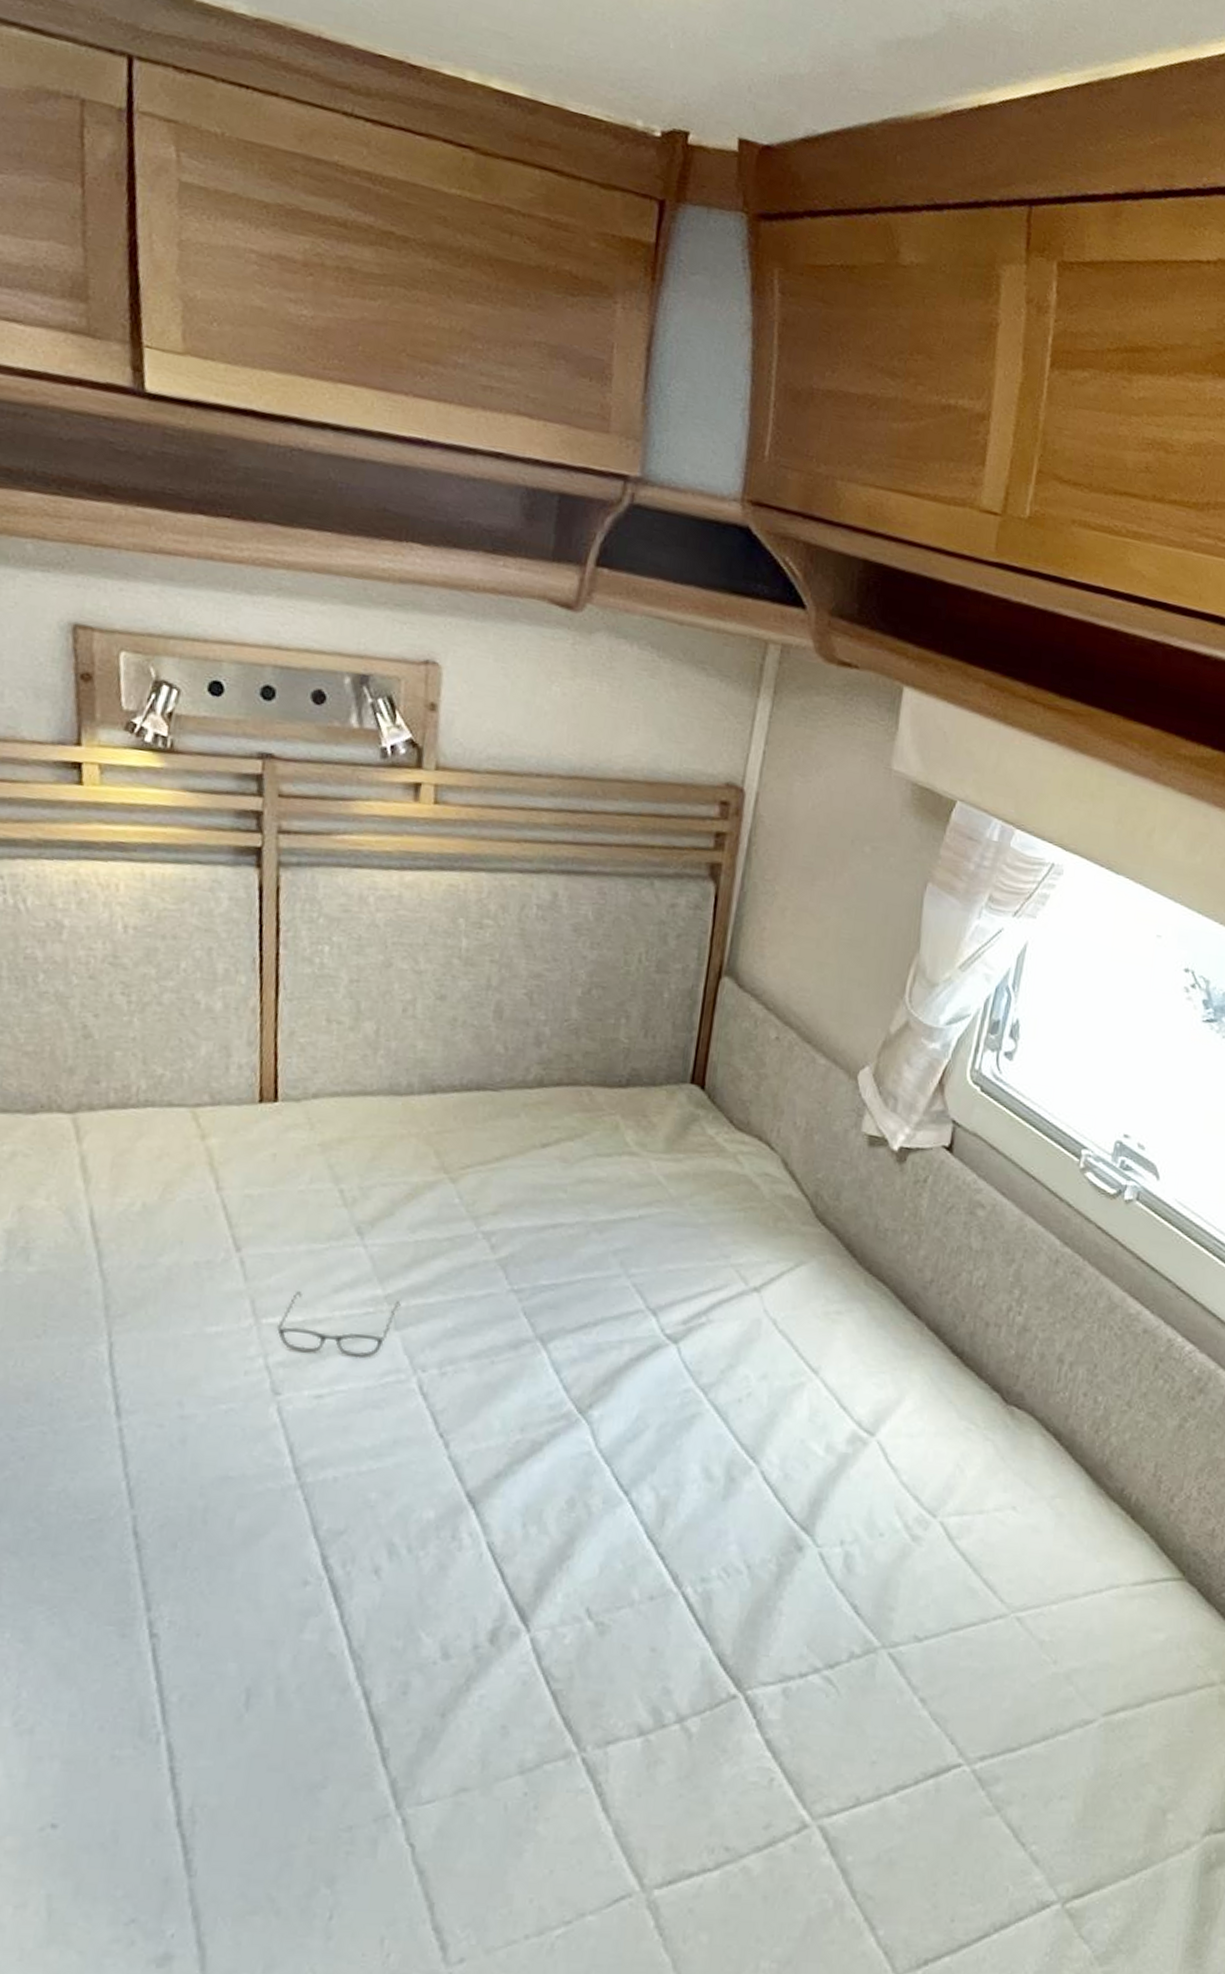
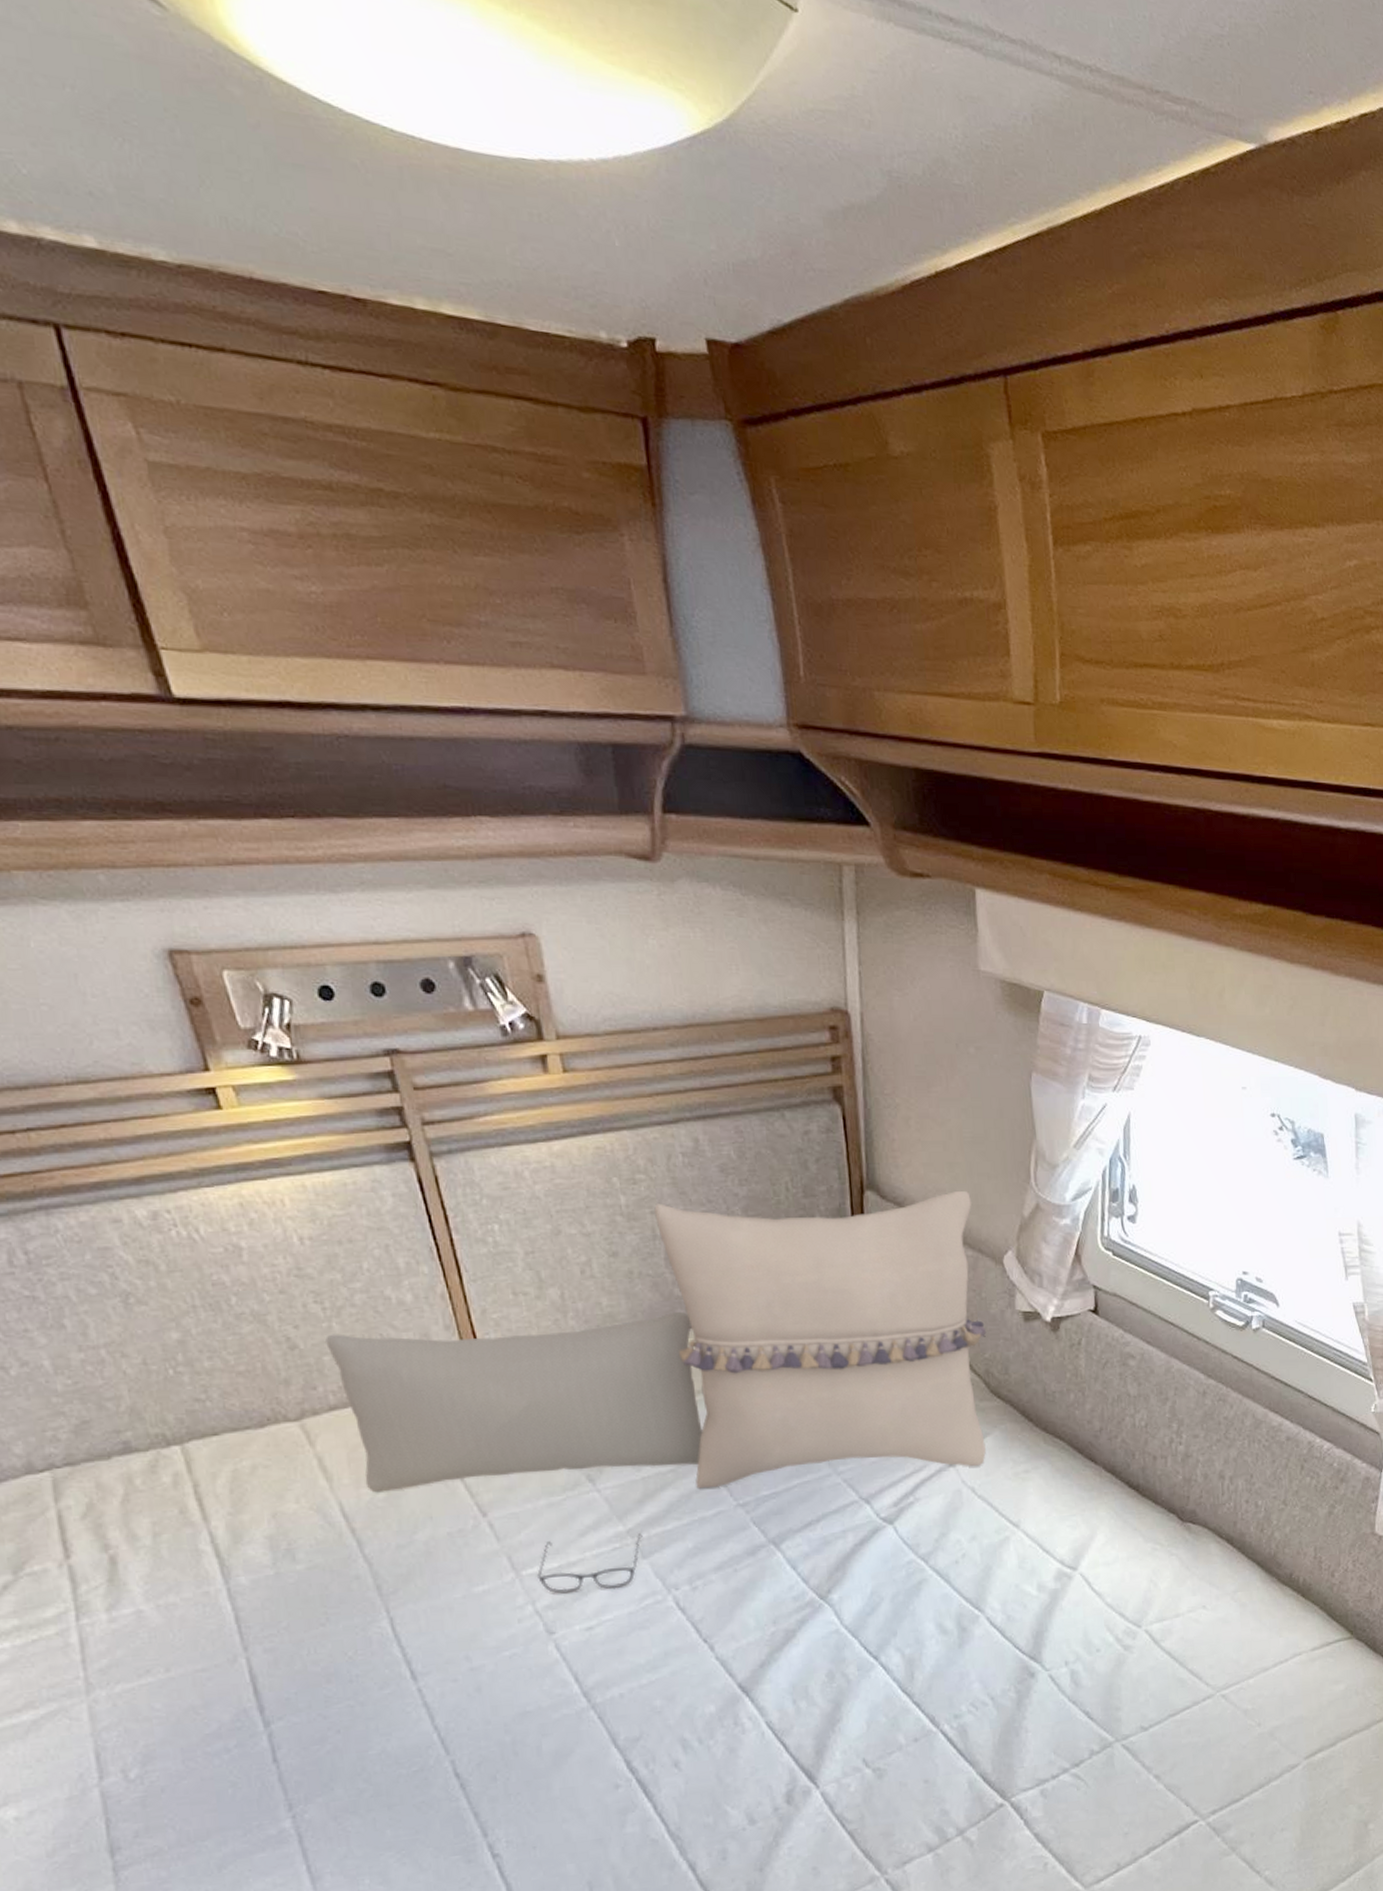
pillow: none [121,1029,507,1237] -> present [325,1312,703,1492]
pillow: none [471,952,836,1296] -> present [654,1190,987,1489]

